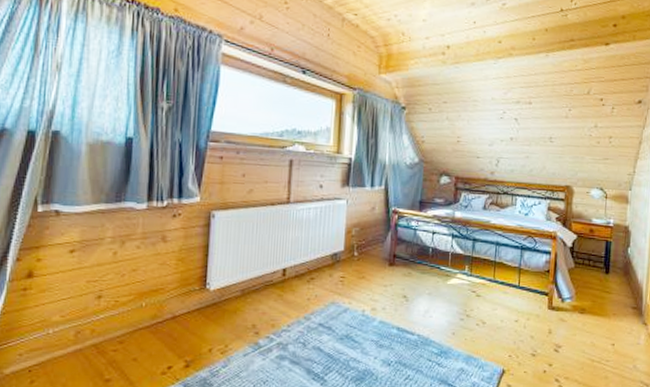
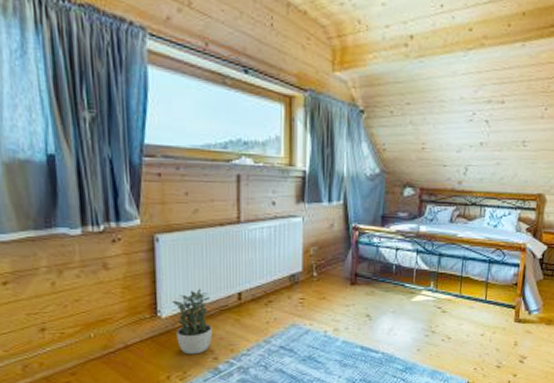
potted plant: none [220,263,256,328] -> present [171,288,212,355]

